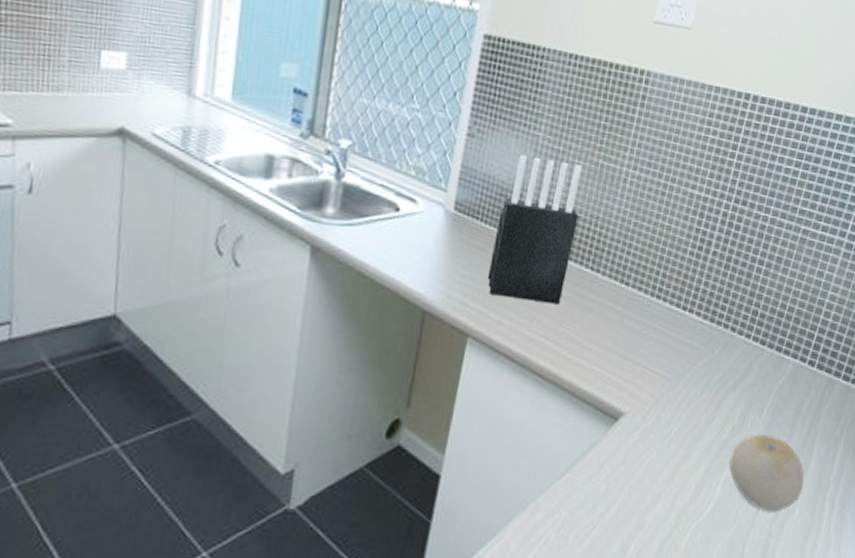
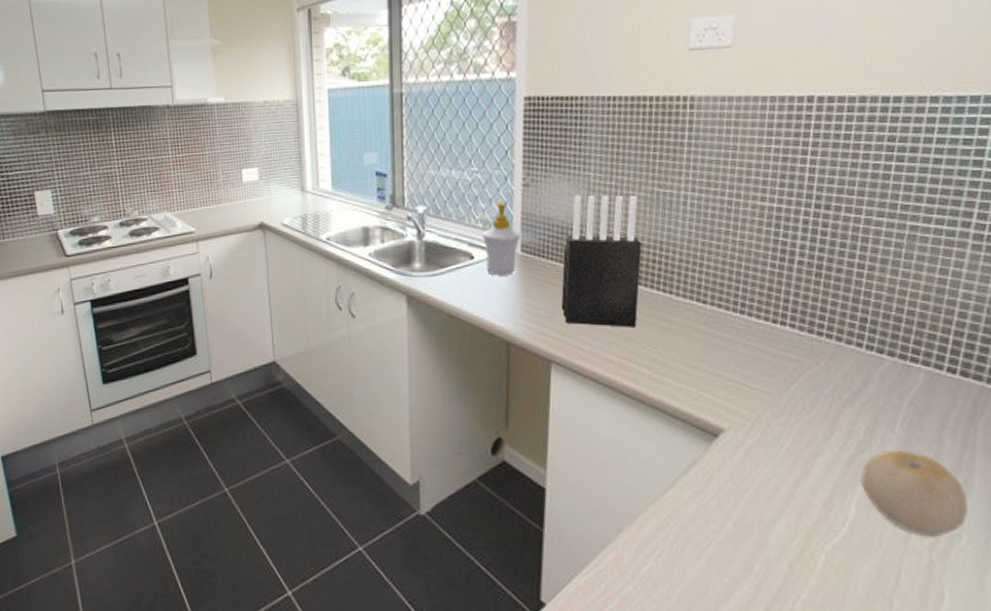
soap bottle: none [412,147,457,235] -> present [483,200,521,276]

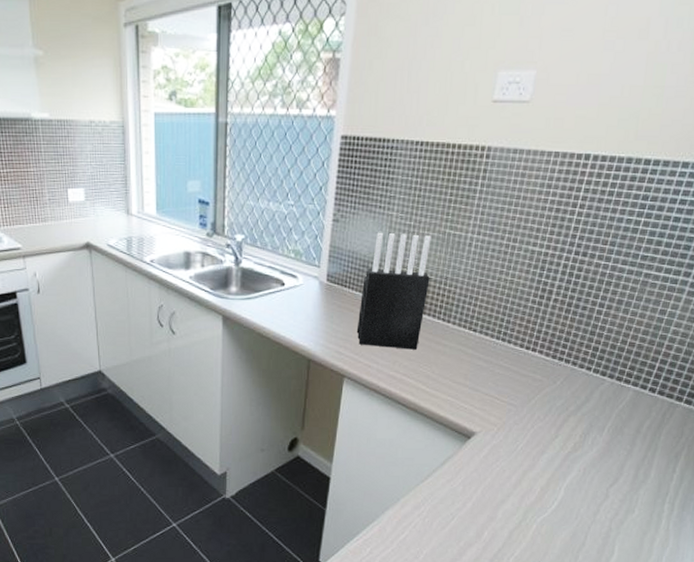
soap bottle: present [483,200,521,276] -> none [294,233,328,302]
fruit: present [859,450,969,537] -> none [570,449,644,512]

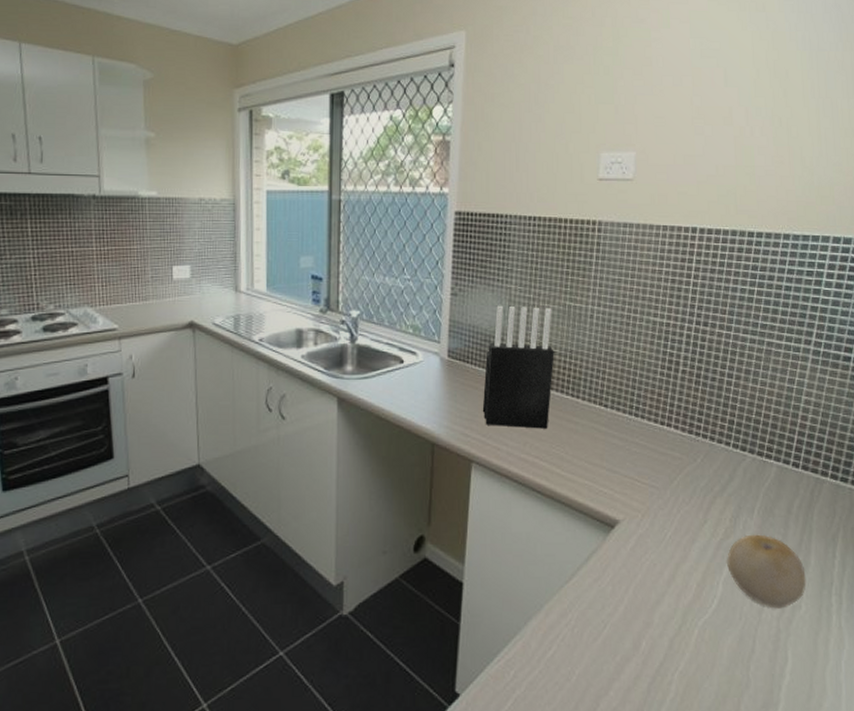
fruit: none [570,449,644,512] -> present [726,534,806,609]

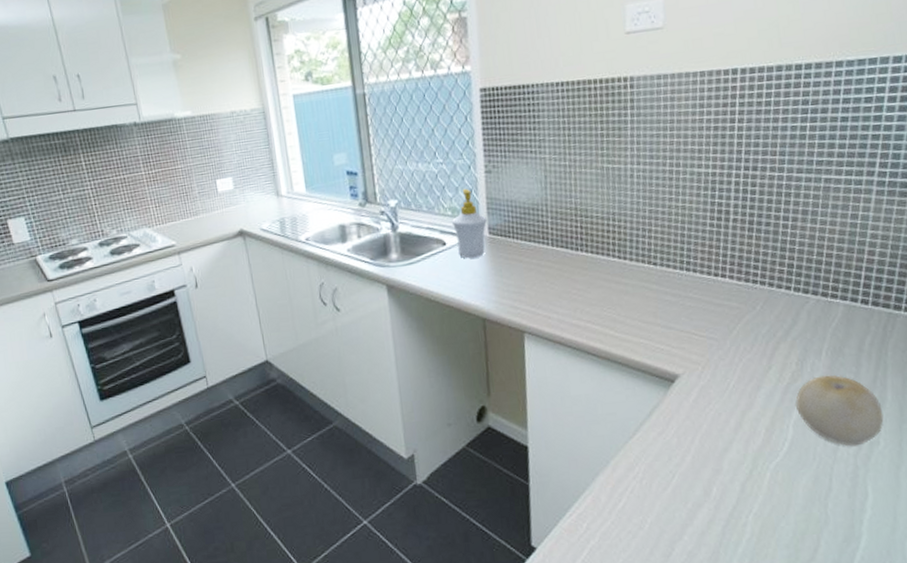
soap bottle: none [413,308,448,379] -> present [452,188,488,259]
knife block: present [482,305,555,429] -> none [527,173,598,296]

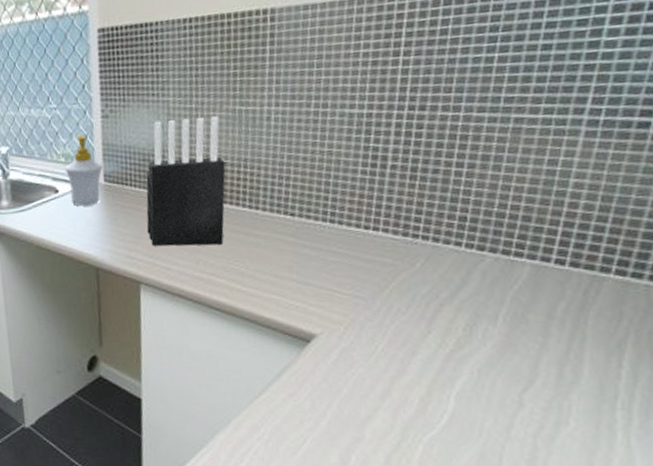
knife block: none [527,173,598,296] -> present [146,116,226,246]
fruit: present [795,375,884,447] -> none [459,343,577,425]

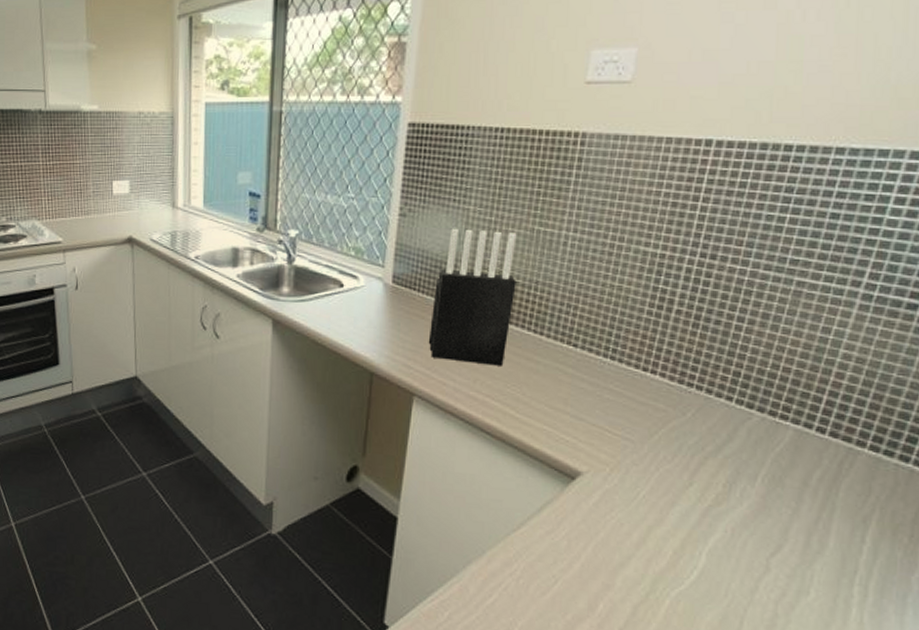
soap bottle: present [65,134,104,207] -> none [354,229,394,306]

